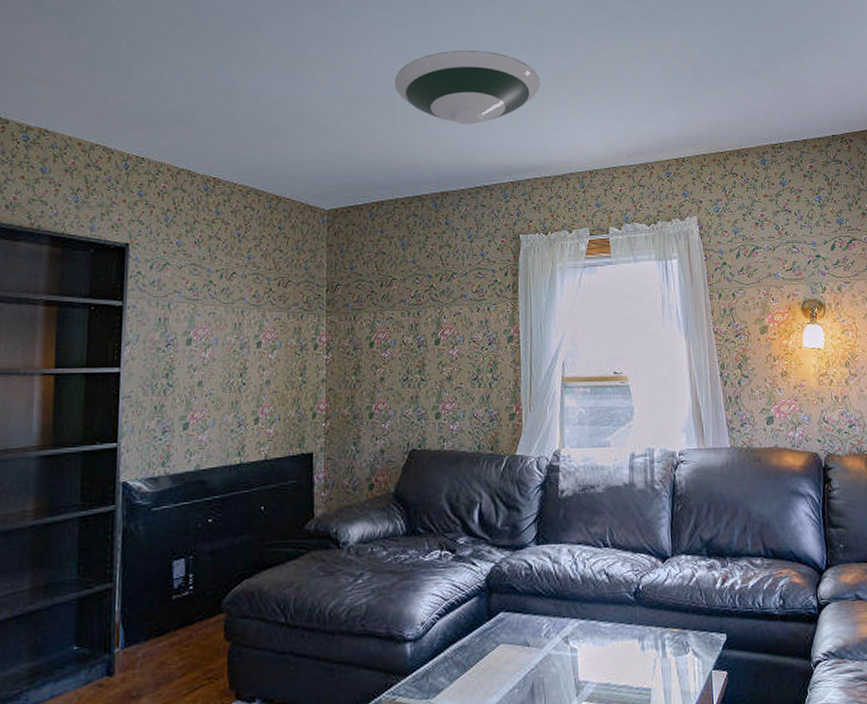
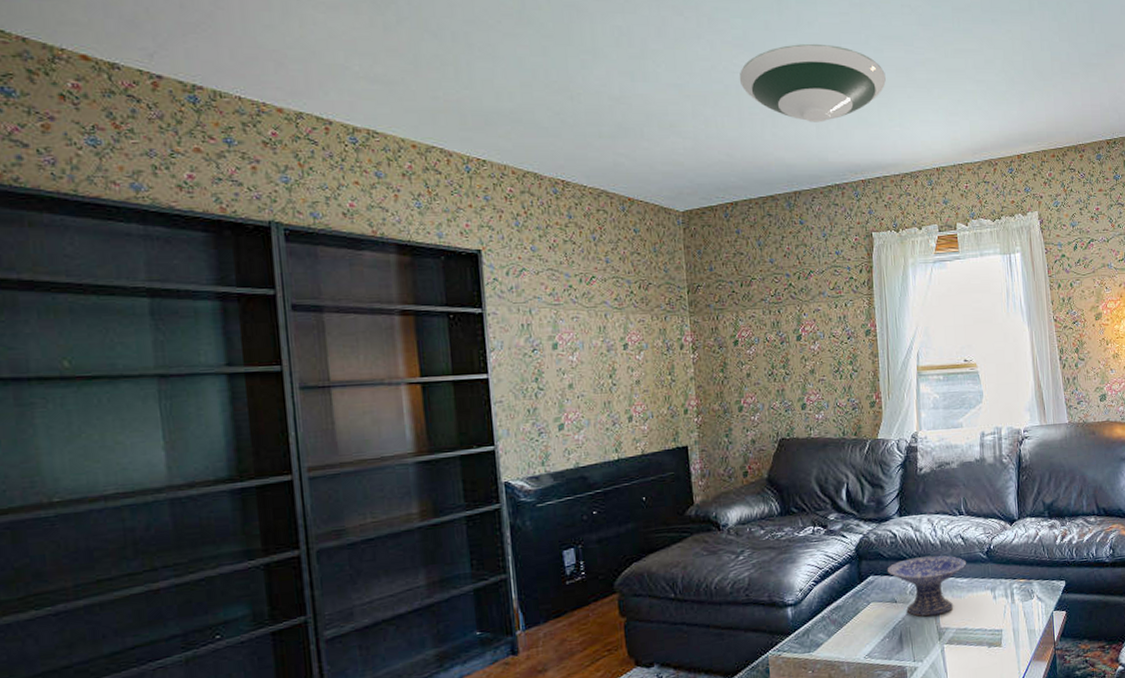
decorative bowl: none [520,593,612,666] -> present [887,555,967,617]

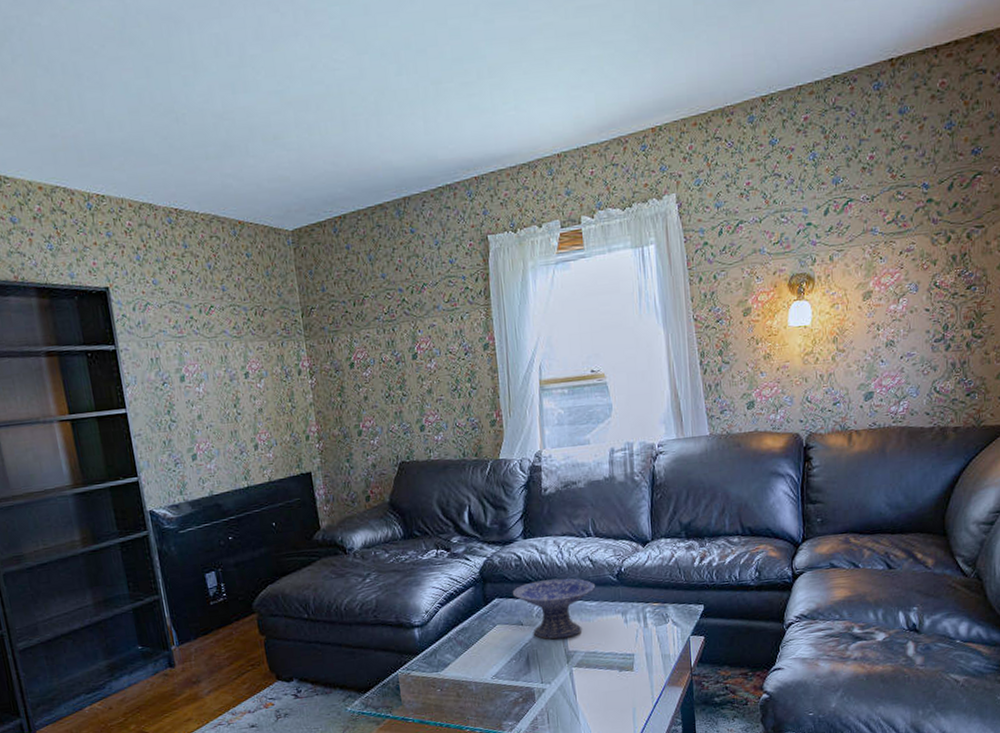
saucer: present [739,43,886,122] -> none [340,22,498,117]

